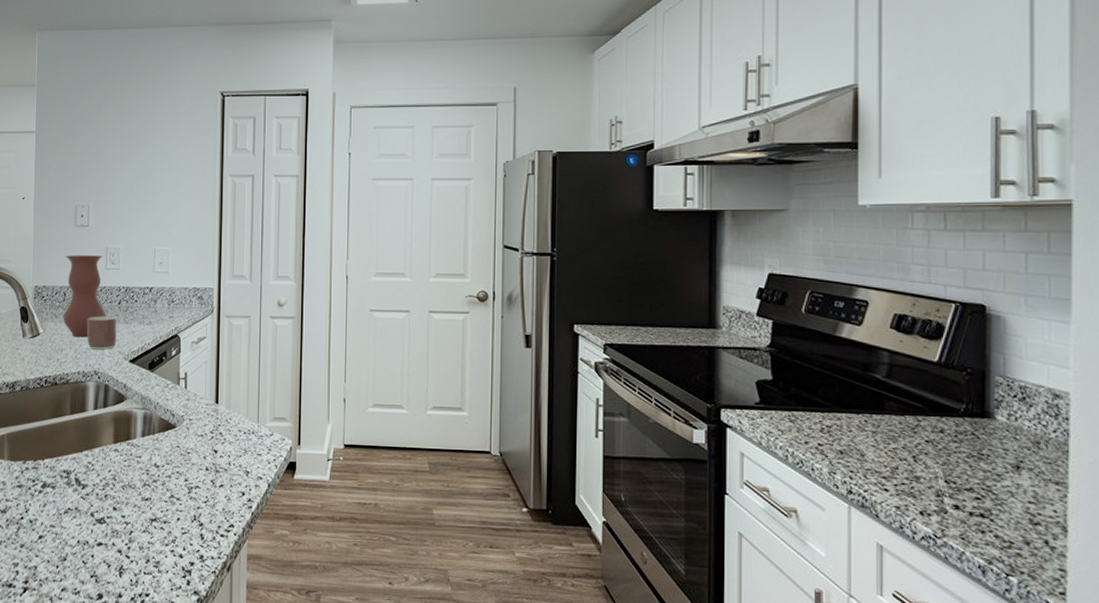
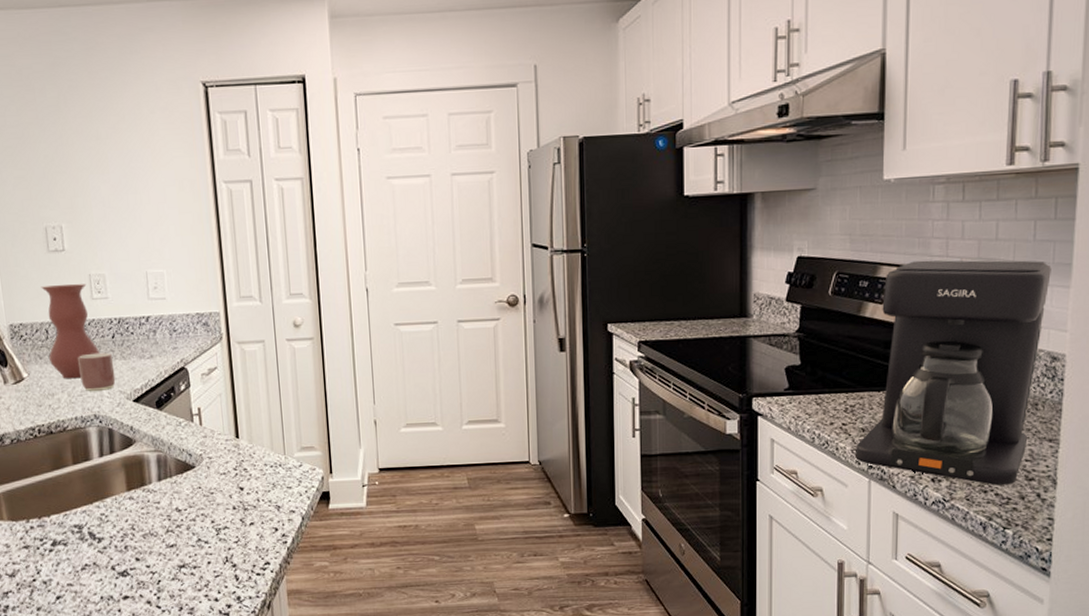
coffee maker: none [832,285,1047,528] -> present [854,260,1052,486]

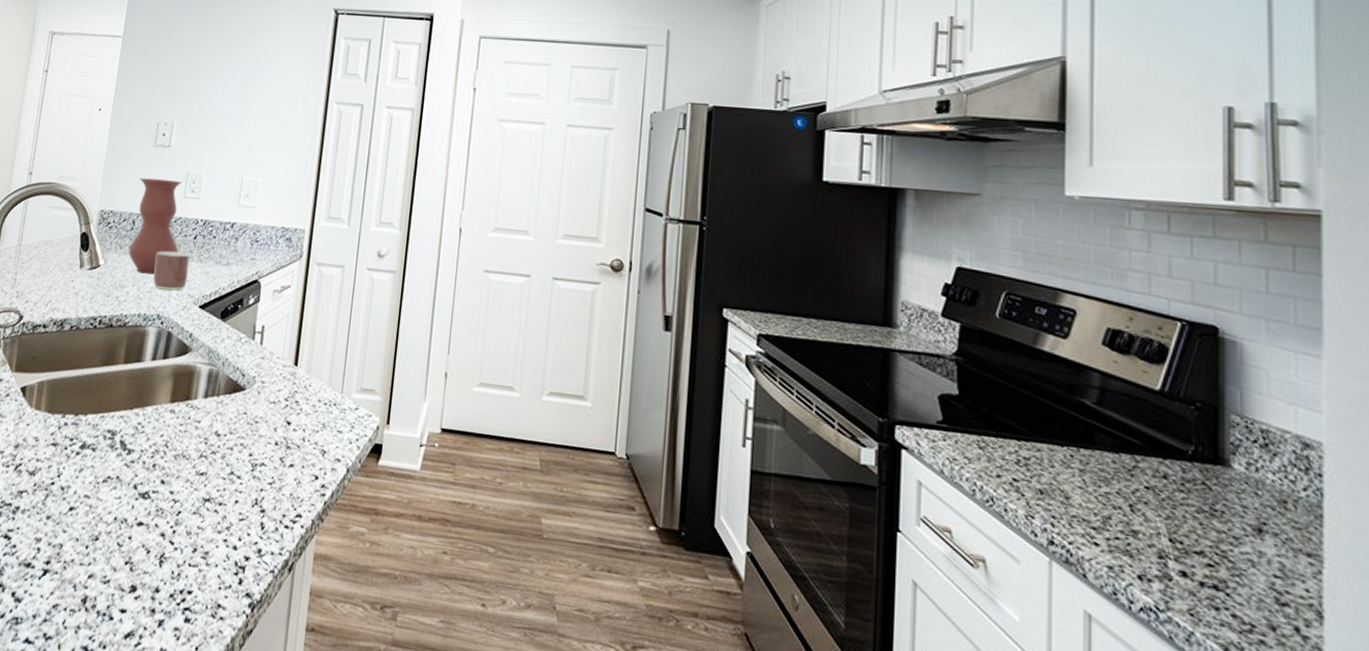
coffee maker: present [854,260,1052,486] -> none [1029,293,1293,607]

